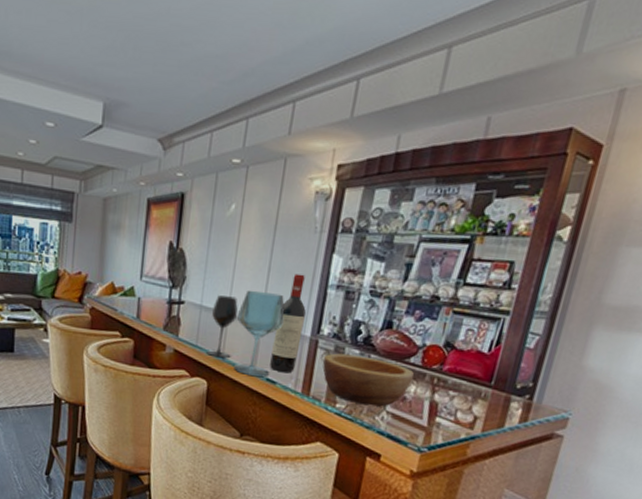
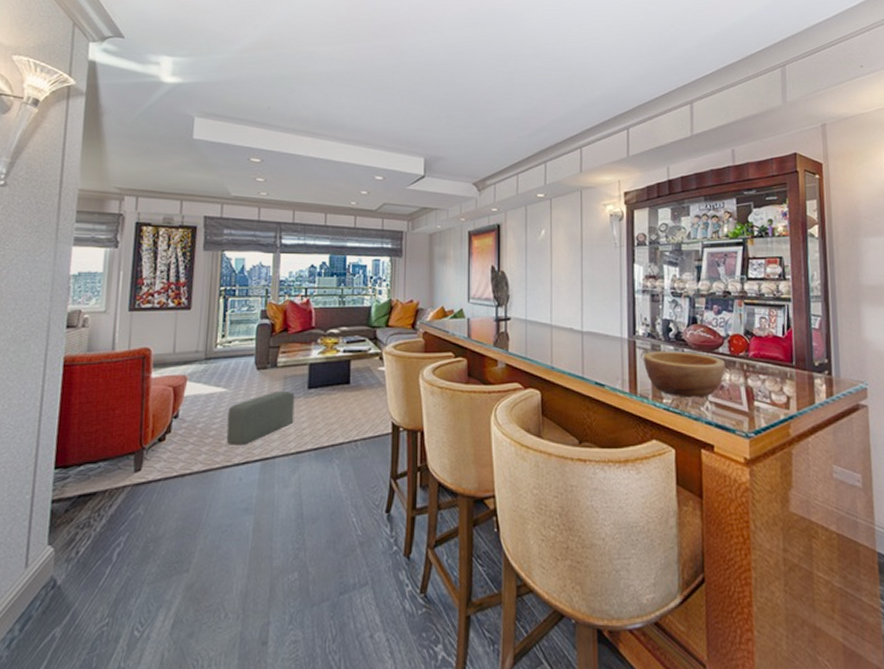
wineglass: present [206,295,239,358] -> none [536,309,560,367]
wine glass: present [234,290,285,377] -> none [560,301,602,381]
wine bottle: present [270,273,307,374] -> none [596,283,621,375]

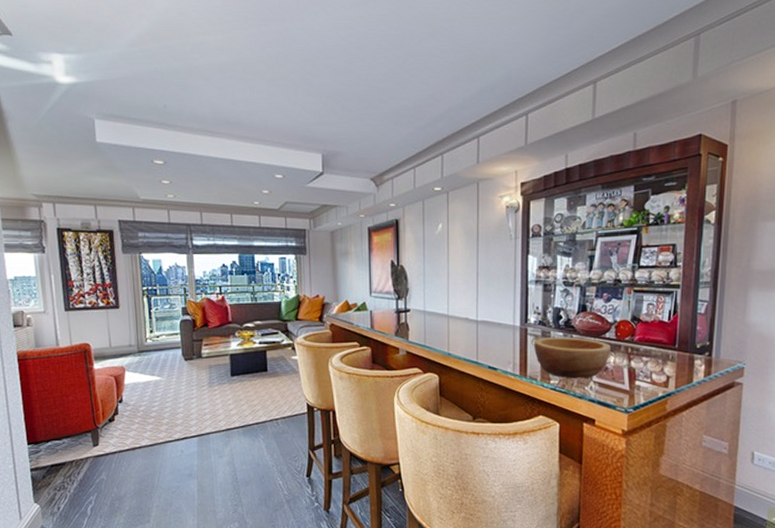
pouf: present [226,392,295,445] -> none [164,379,222,424]

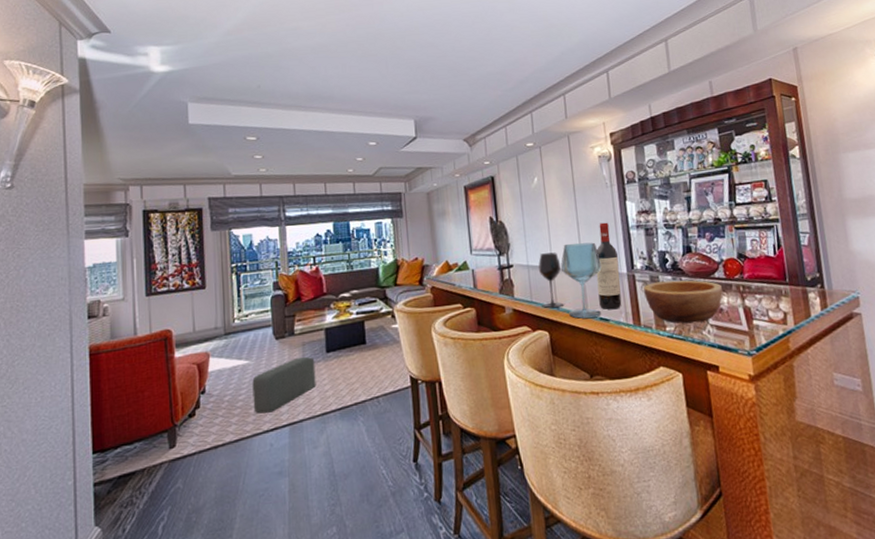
pouf: none [164,379,222,424] -> present [252,357,316,413]
wineglass: none [434,300,457,354] -> present [538,252,563,308]
wine glass: none [457,293,496,365] -> present [561,242,602,319]
wine bottle: none [490,275,514,360] -> present [596,222,622,310]

